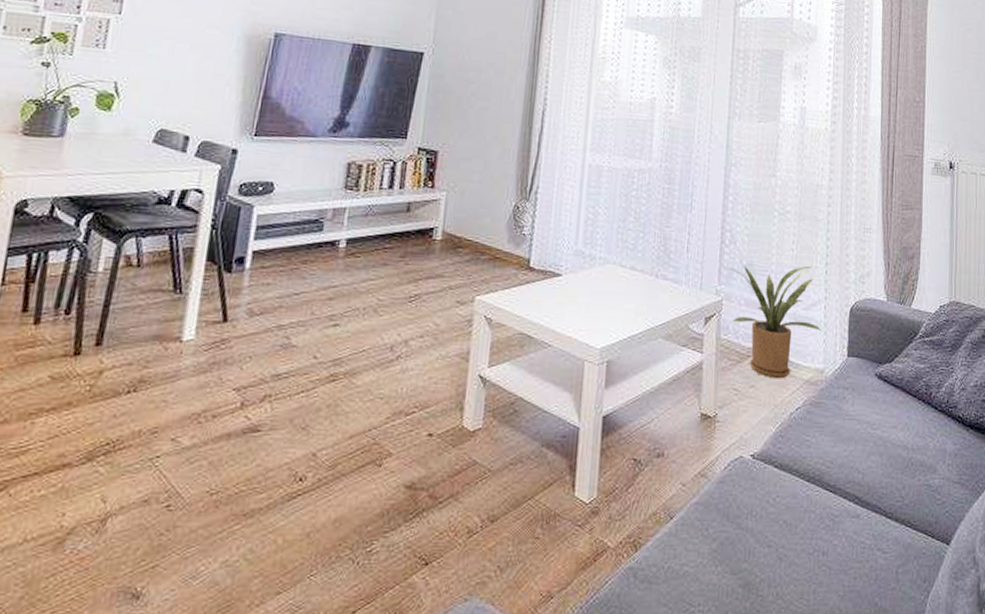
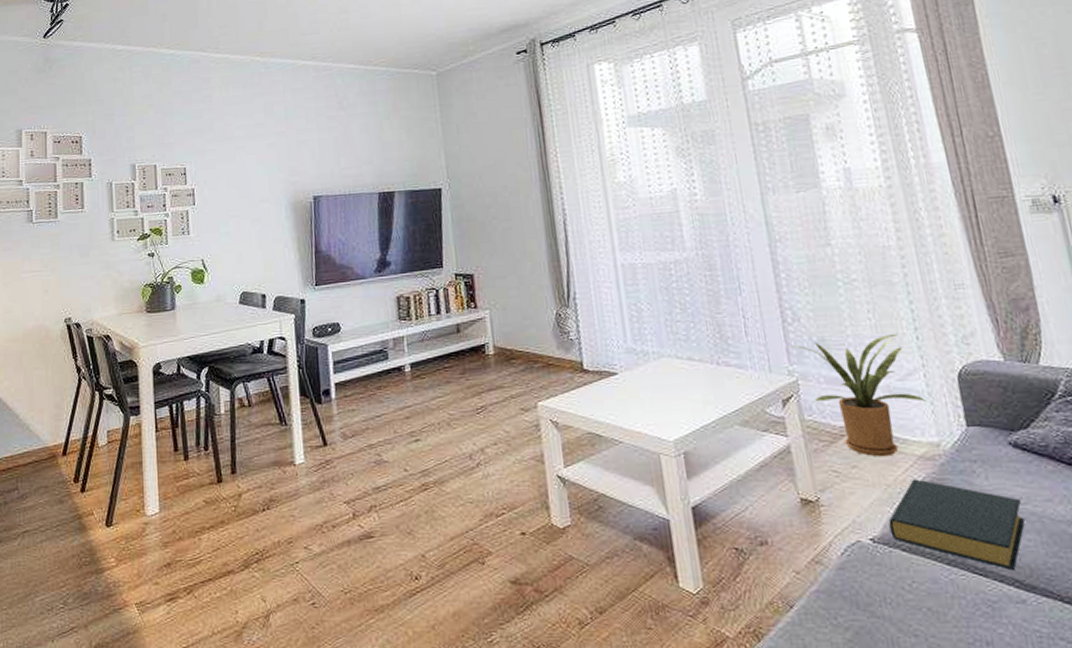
hardback book: none [769,401,874,488] -> present [888,478,1026,570]

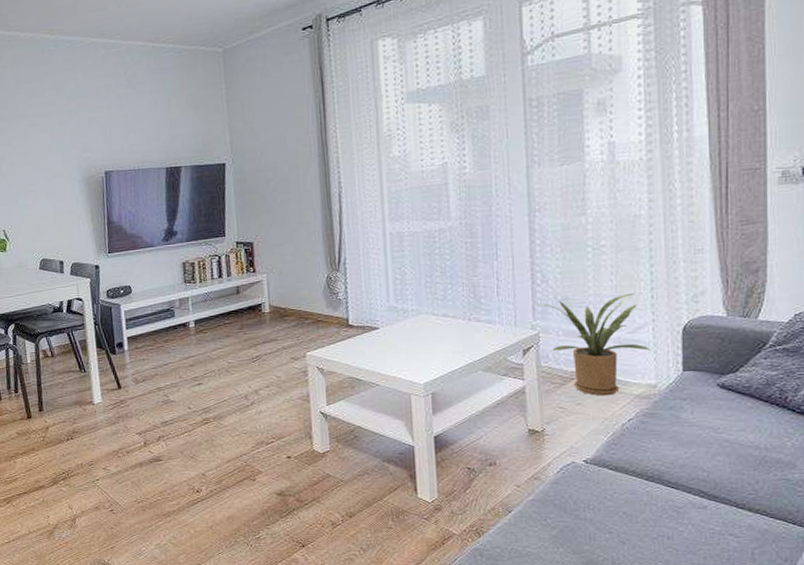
hardback book: present [888,478,1026,570] -> none [601,413,719,484]

